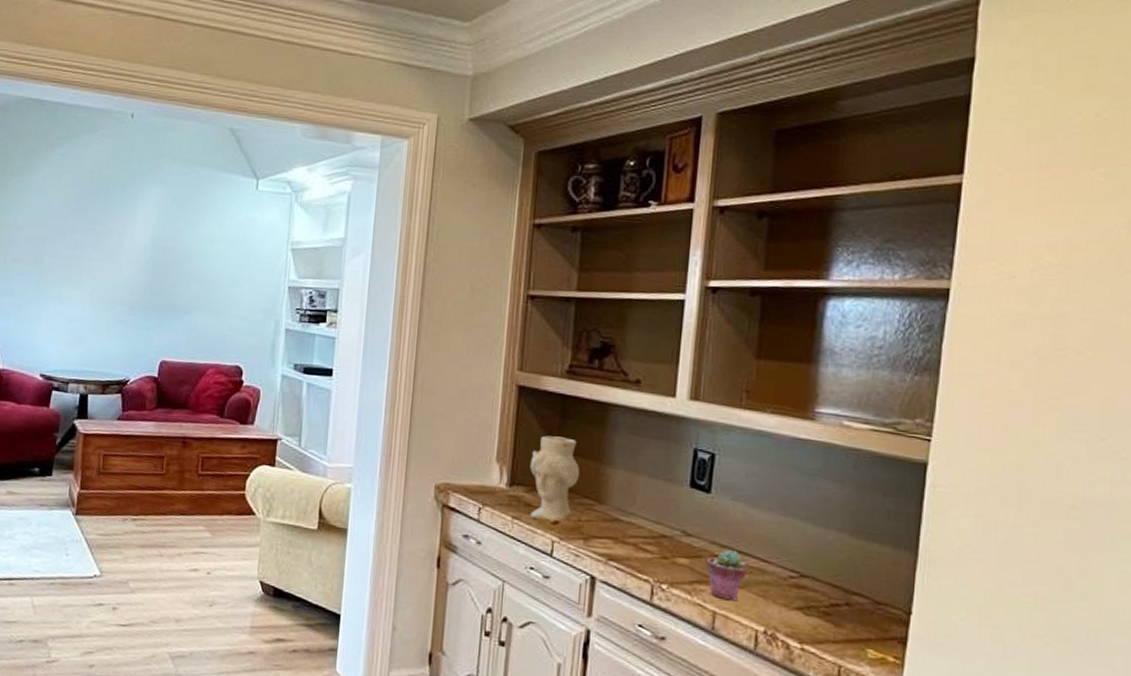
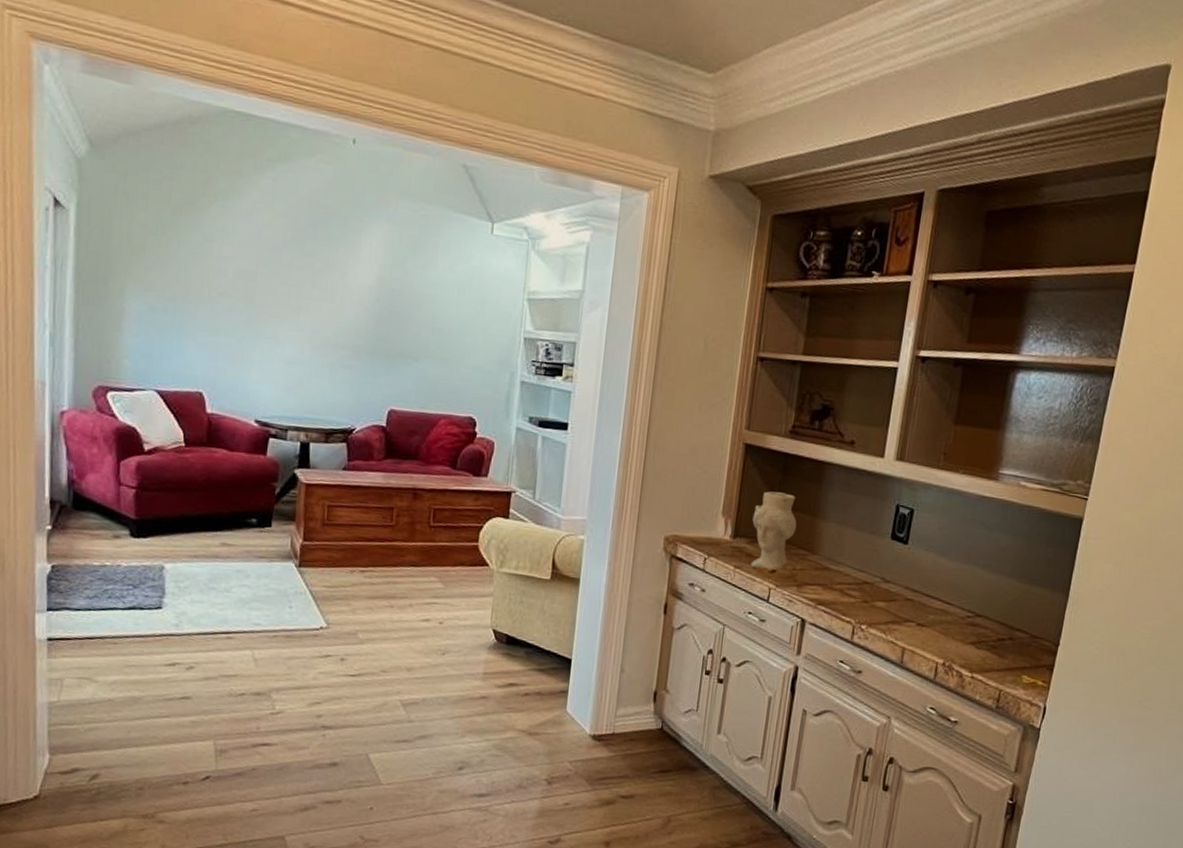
potted succulent: present [706,550,747,601] -> none [899,594,933,638]

